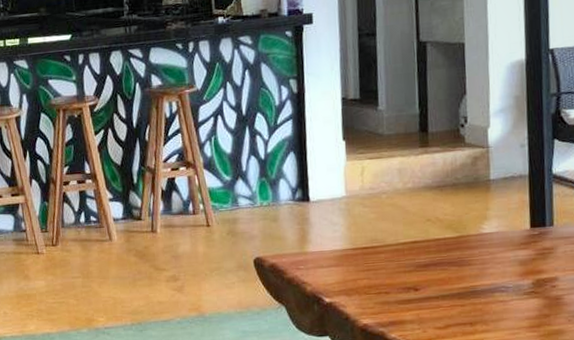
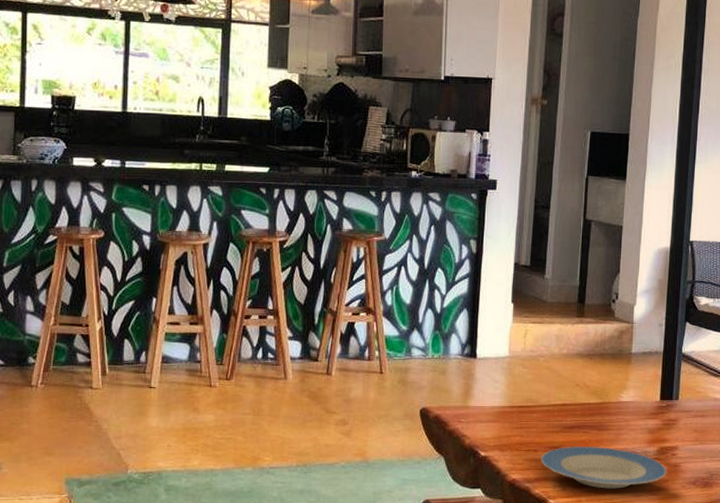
plate: none [394,284,547,329] -> present [540,447,667,489]

